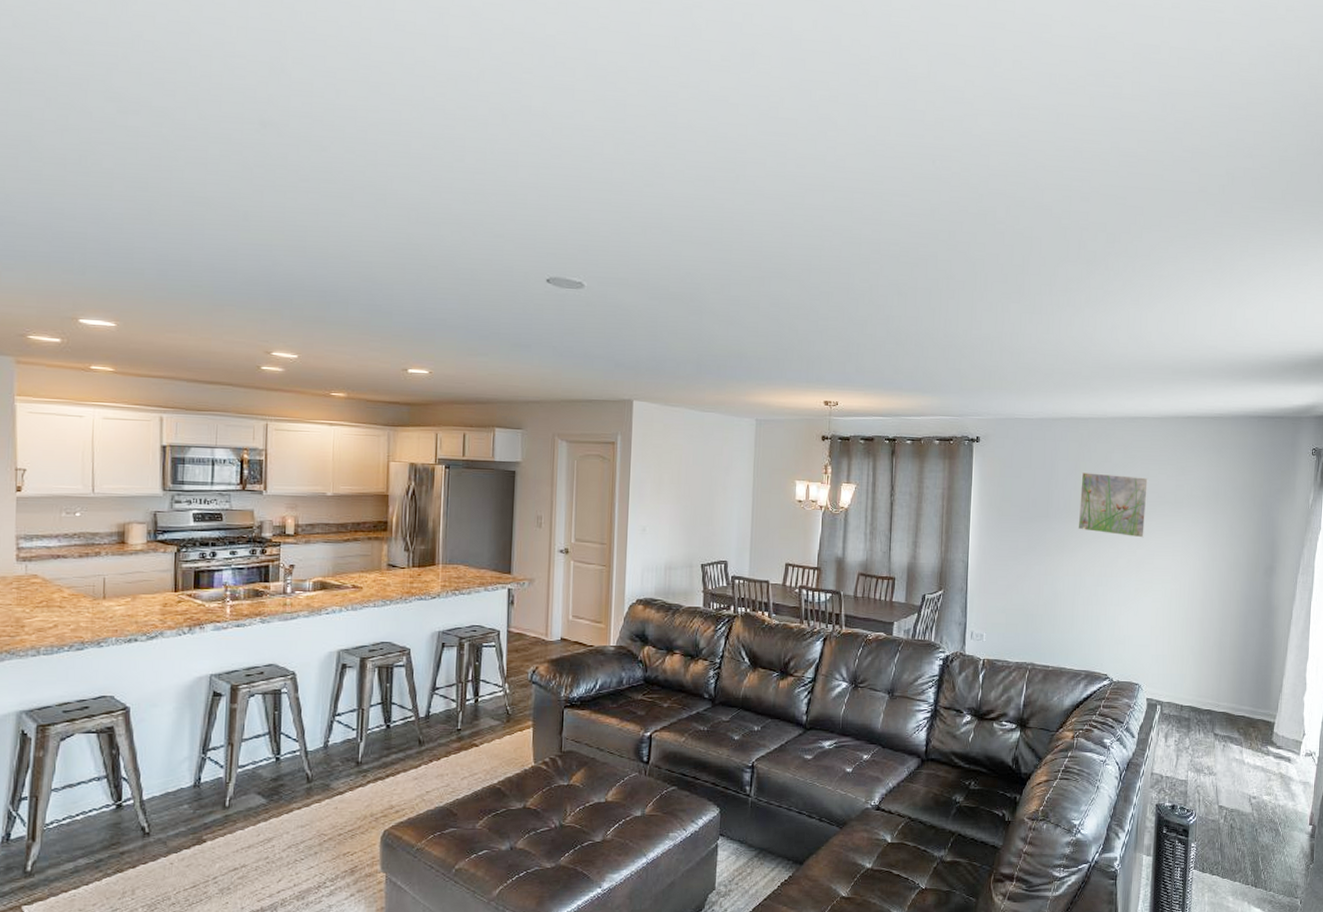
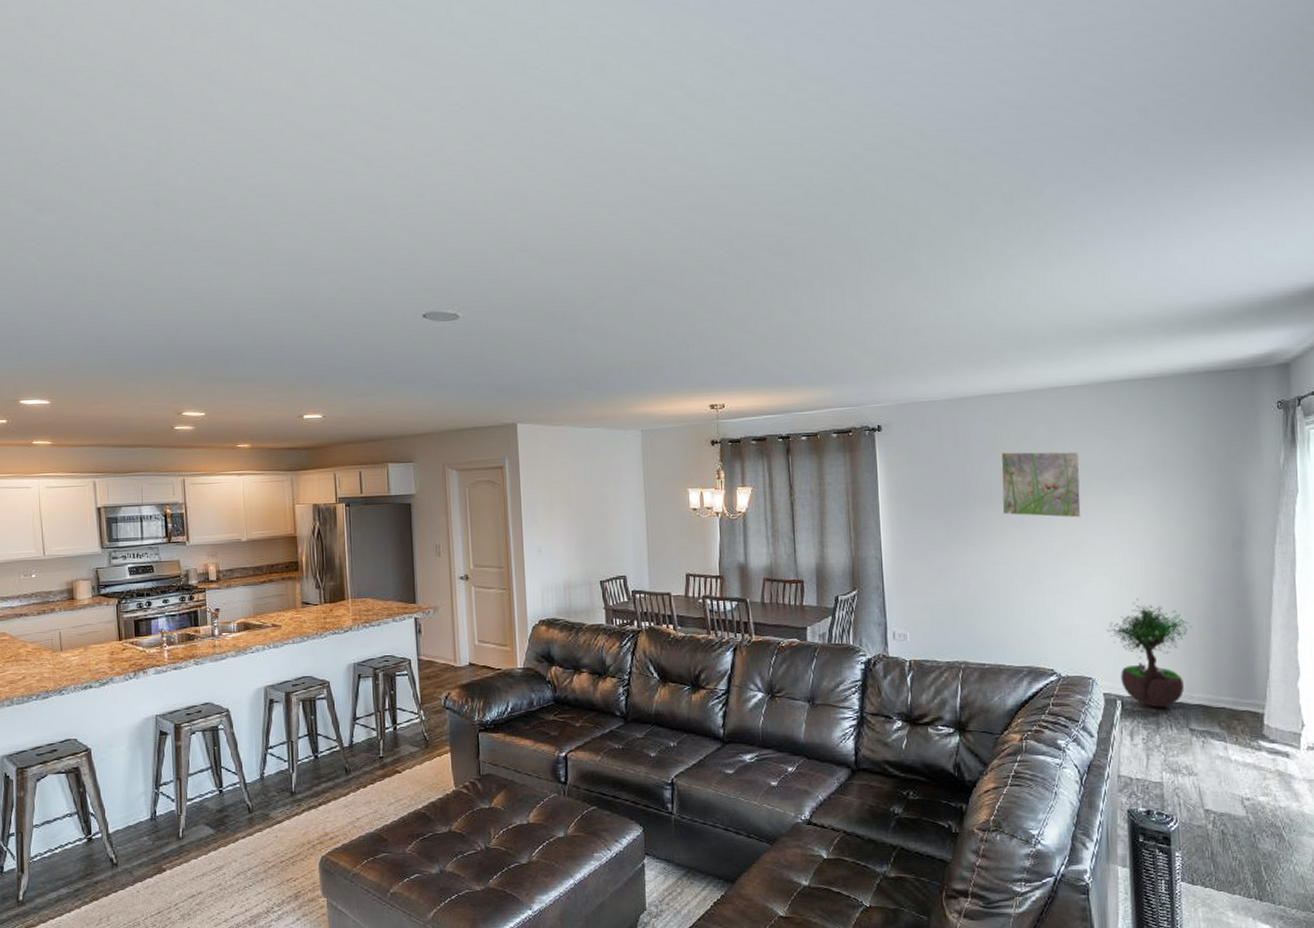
potted tree: none [1155,614,1225,714] -> present [1106,598,1192,708]

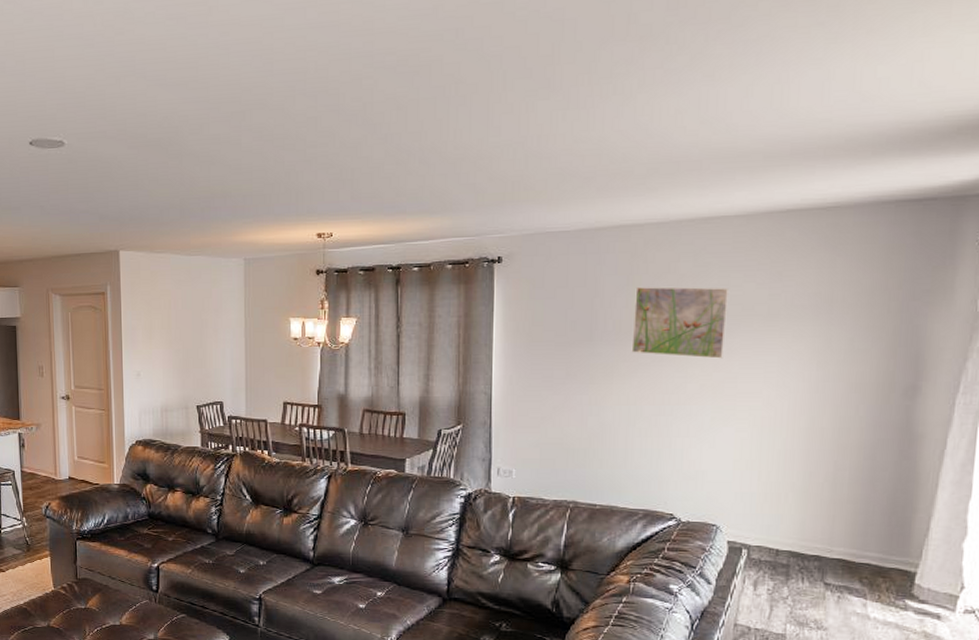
potted tree: present [1106,598,1192,708] -> none [739,445,842,560]

